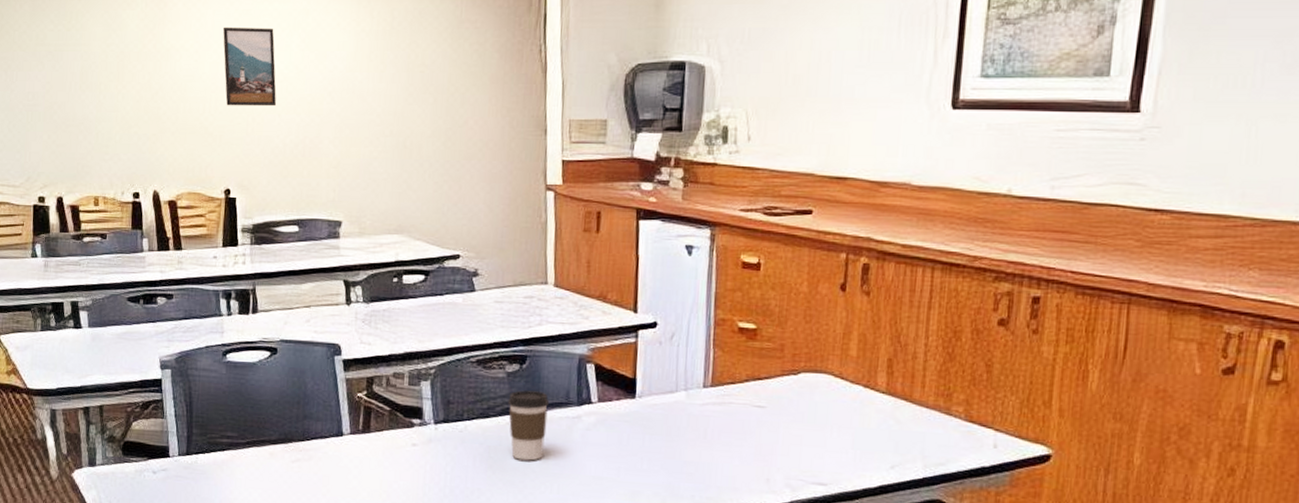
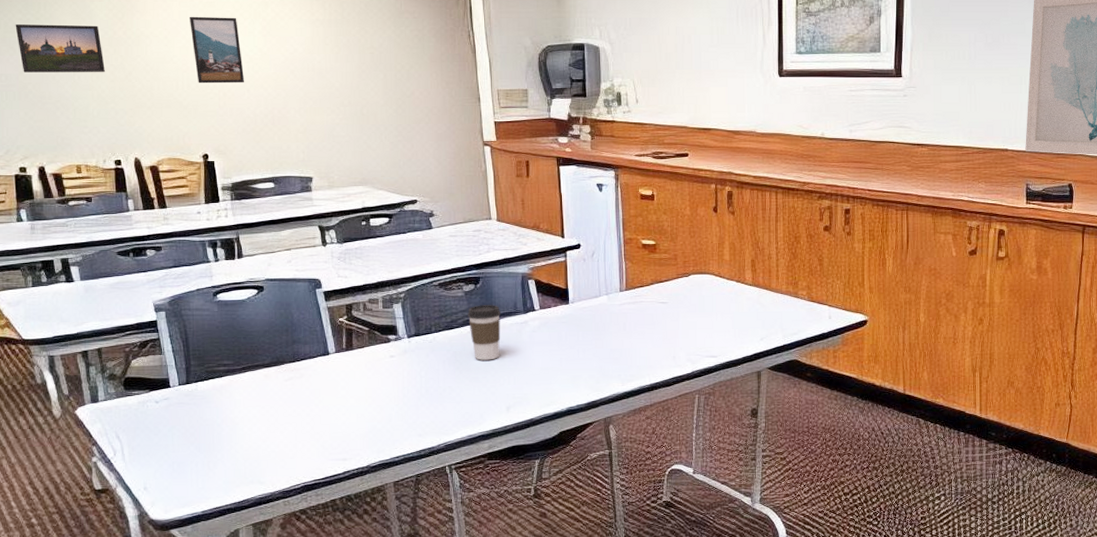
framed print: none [46,36,132,91] -> present [15,24,105,72]

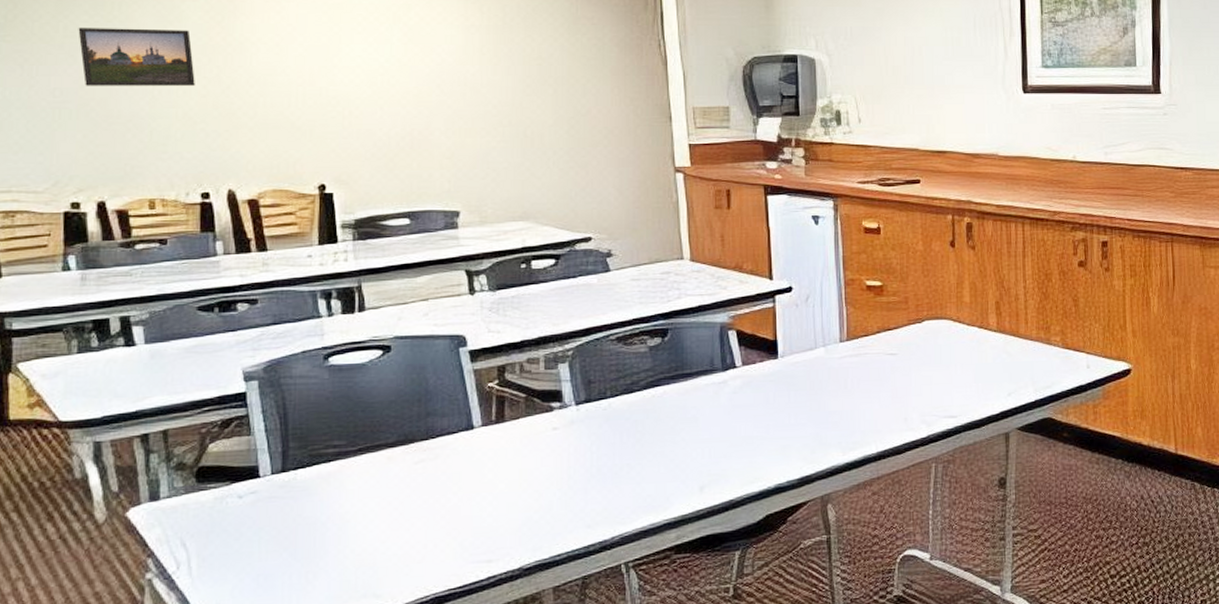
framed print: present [189,16,245,84] -> none [308,20,378,100]
coffee cup: present [467,305,501,361] -> none [652,362,695,430]

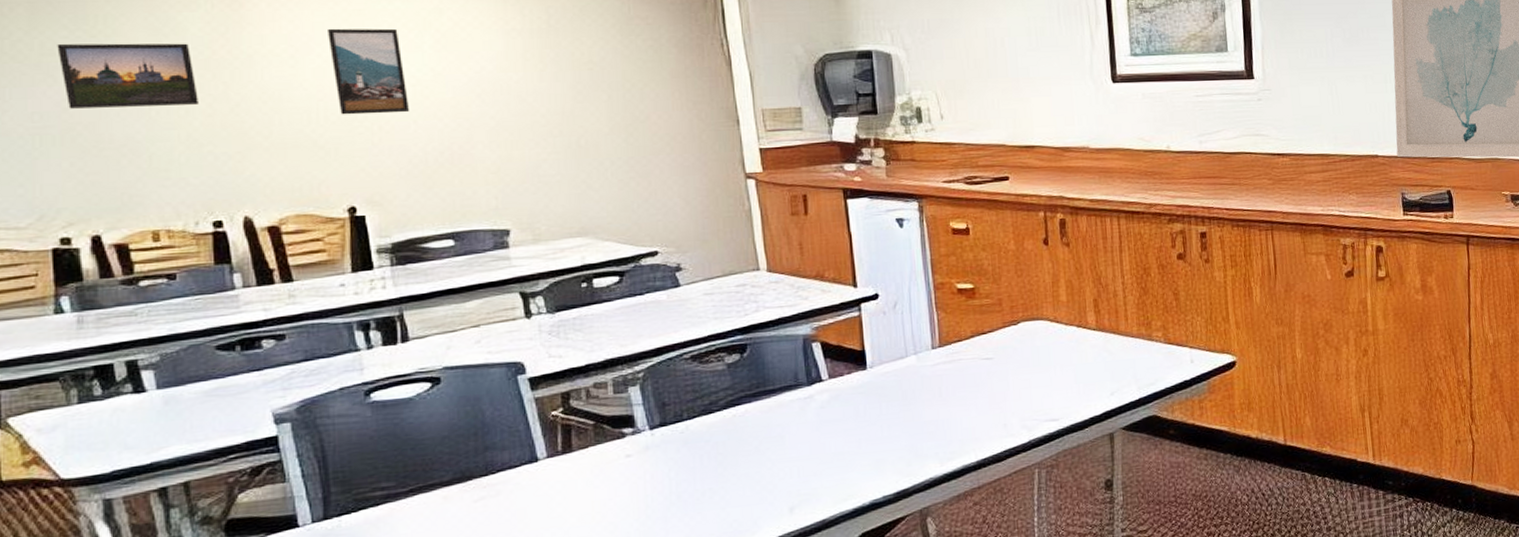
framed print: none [308,20,378,100] -> present [326,28,410,115]

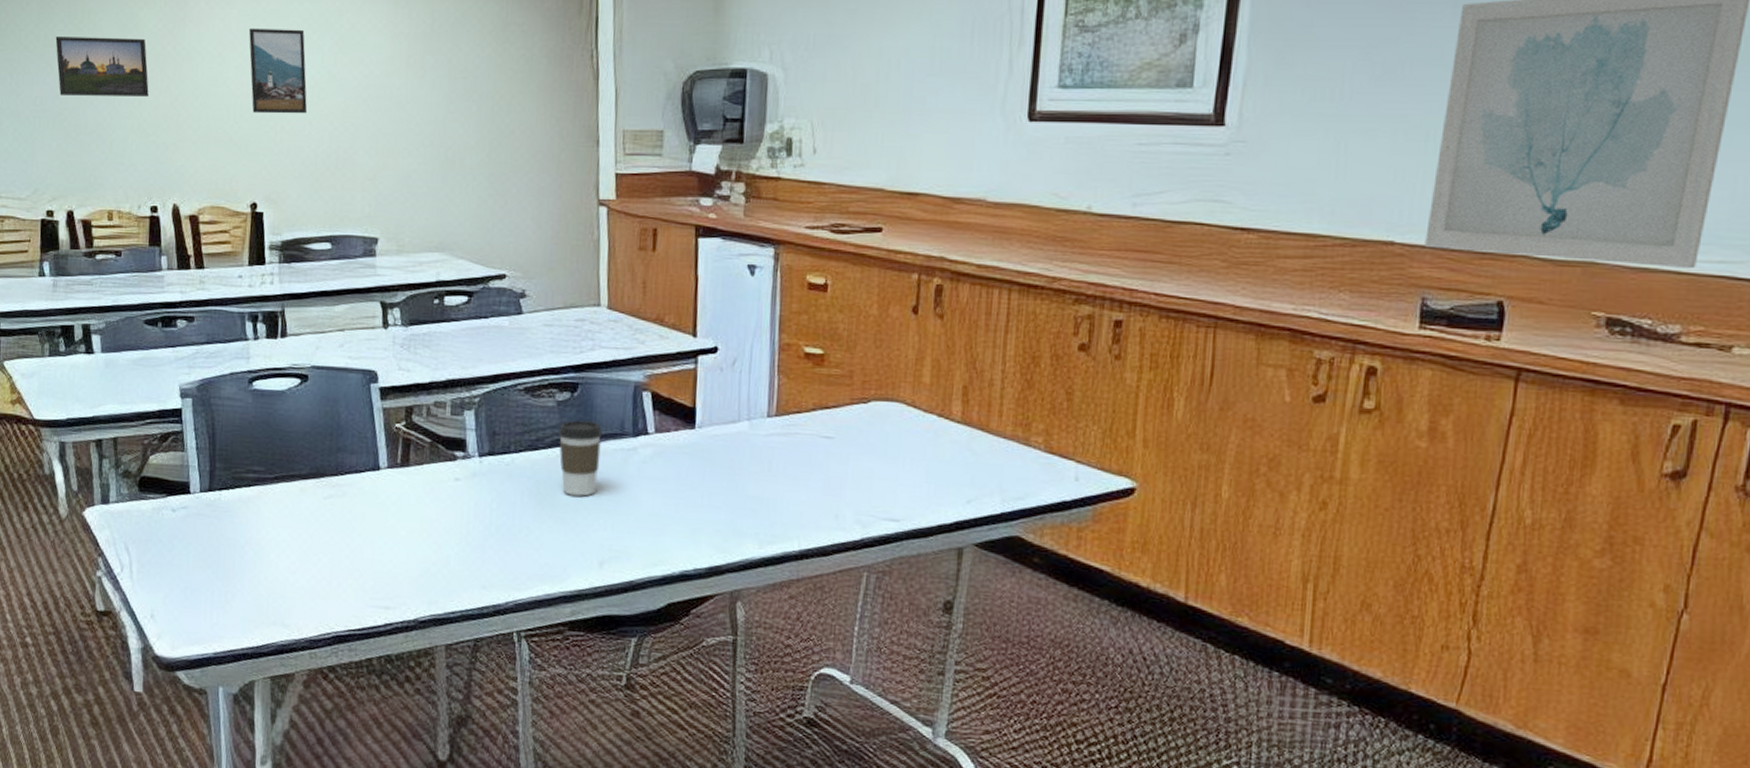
coffee cup: none [732,377,778,451] -> present [558,420,603,496]

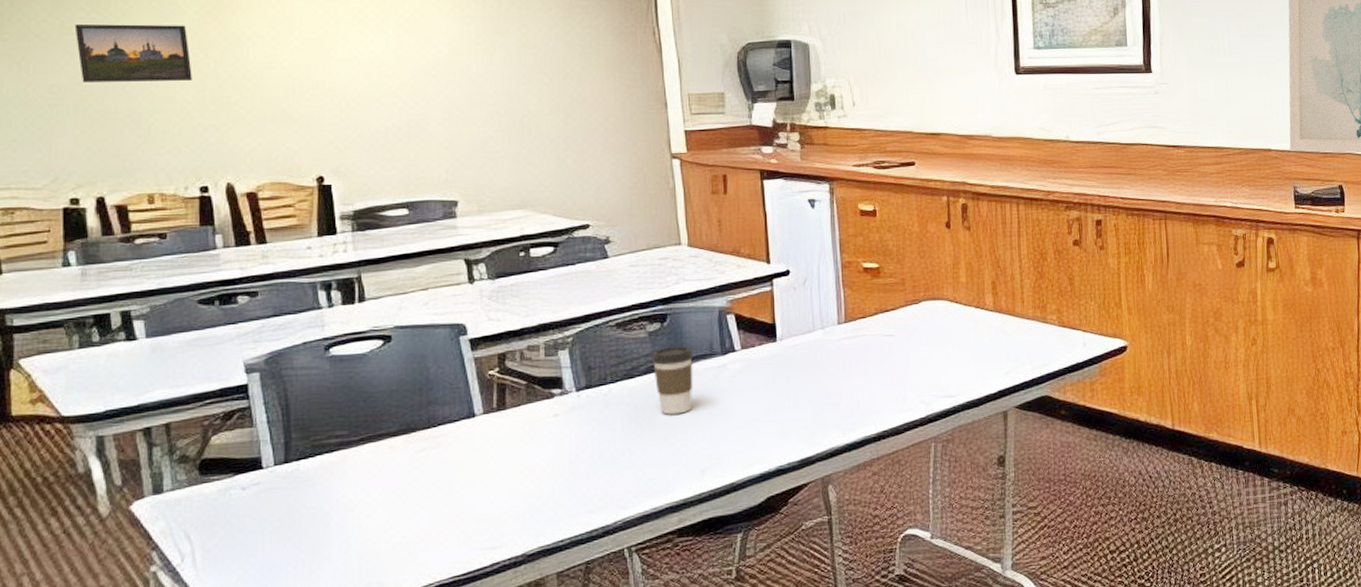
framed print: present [248,28,308,114] -> none [304,13,374,92]

